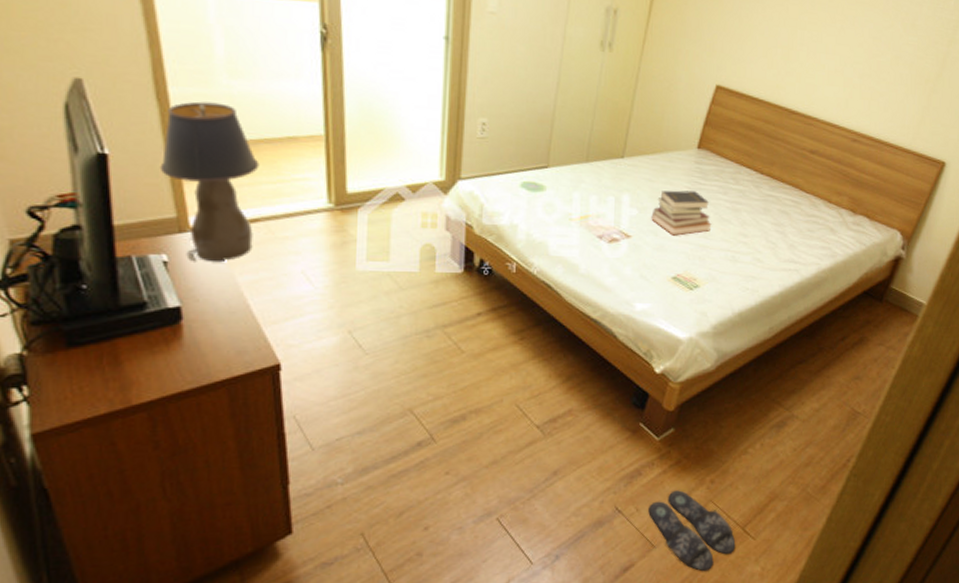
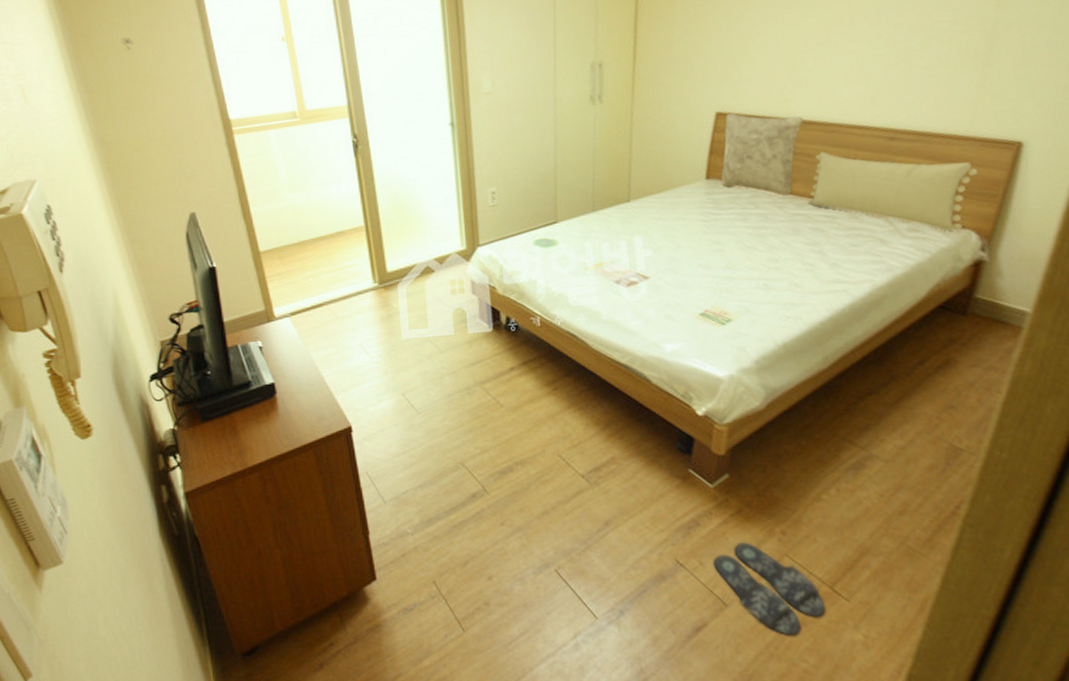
table lamp: present [159,101,260,261] -> none [250,213,321,344]
books: present [651,190,712,236] -> none [667,222,735,271]
pillow: none [710,88,789,176] -> present [720,112,804,196]
pillow: none [780,141,911,230] -> present [807,151,978,232]

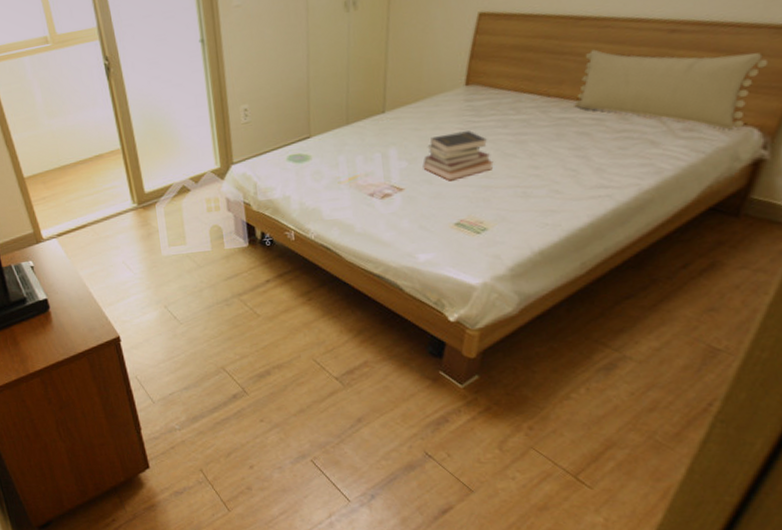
books: none [667,222,735,271] -> present [422,130,494,181]
slippers: present [713,542,826,635] -> none [461,436,569,517]
pillow: present [720,112,804,196] -> none [481,11,575,99]

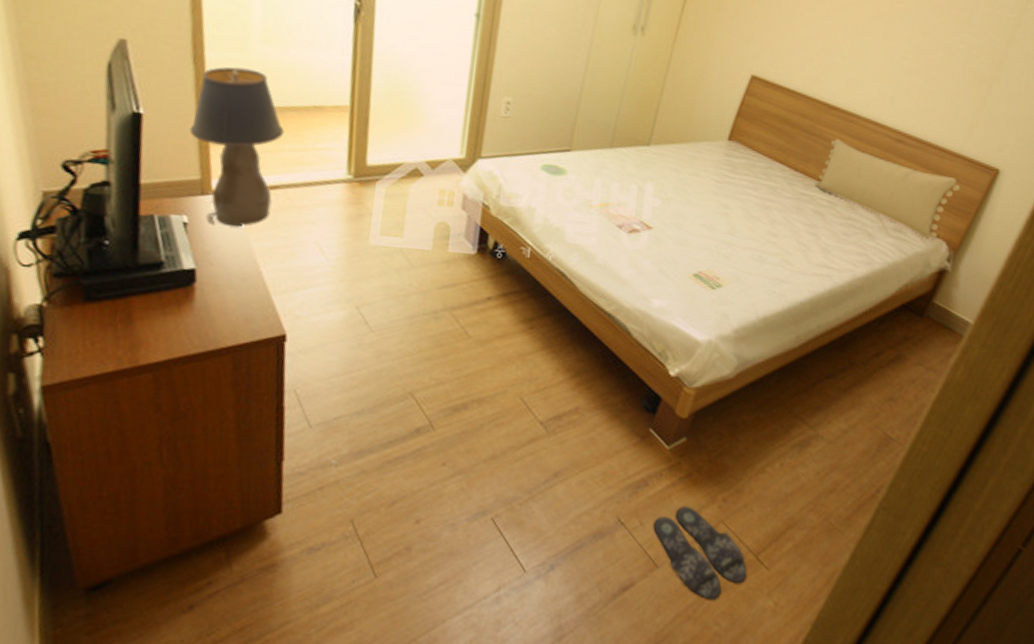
table lamp: none [14,139,86,263] -> present [189,67,285,227]
books: present [422,130,494,181] -> none [675,182,739,231]
slippers: none [461,436,569,517] -> present [653,506,747,599]

